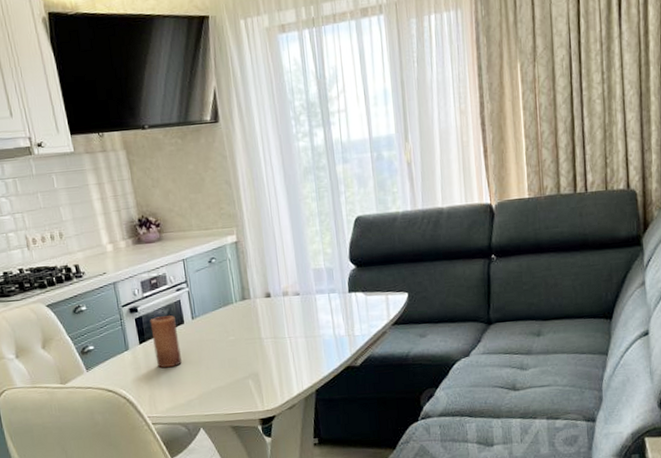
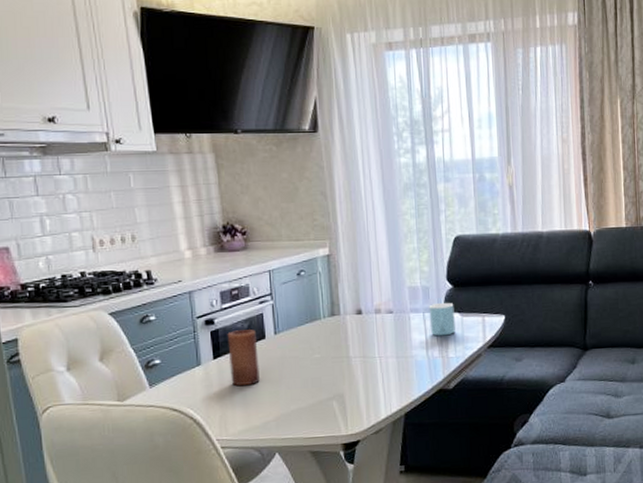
mug: none [333,282,360,316] -> present [429,302,455,336]

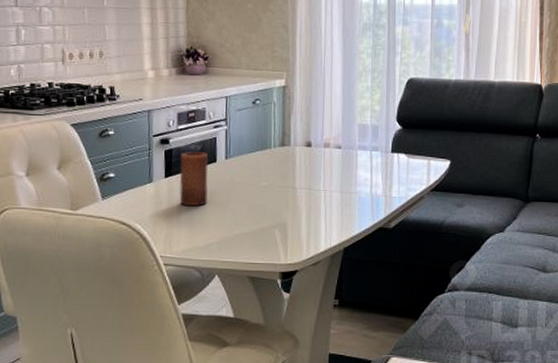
mug: present [429,302,455,336] -> none [376,142,401,176]

